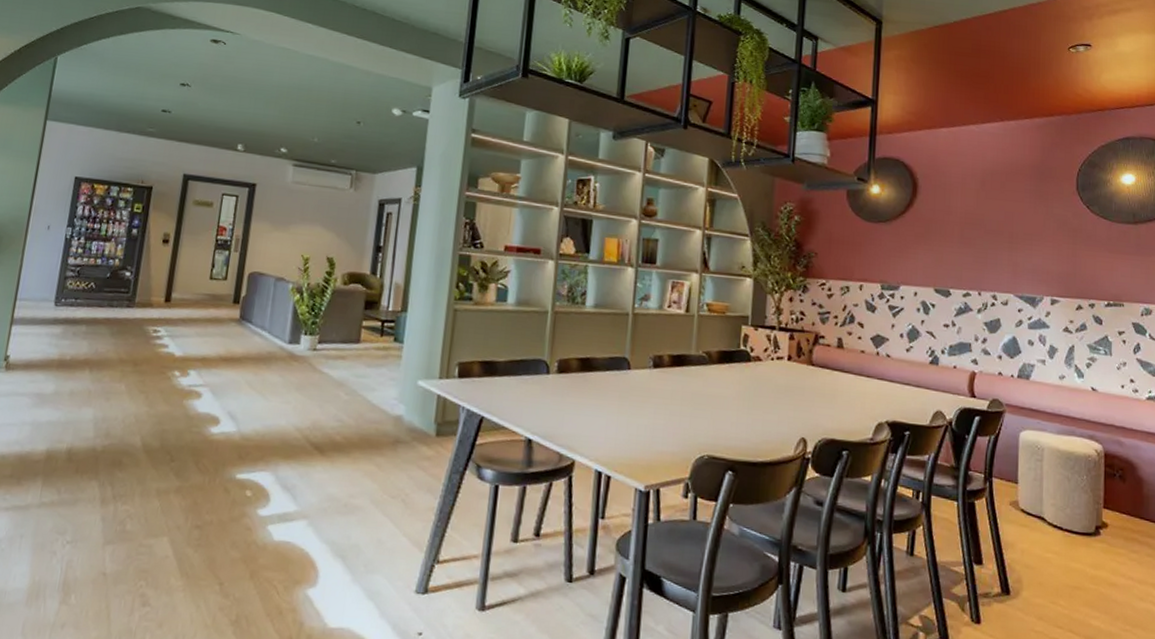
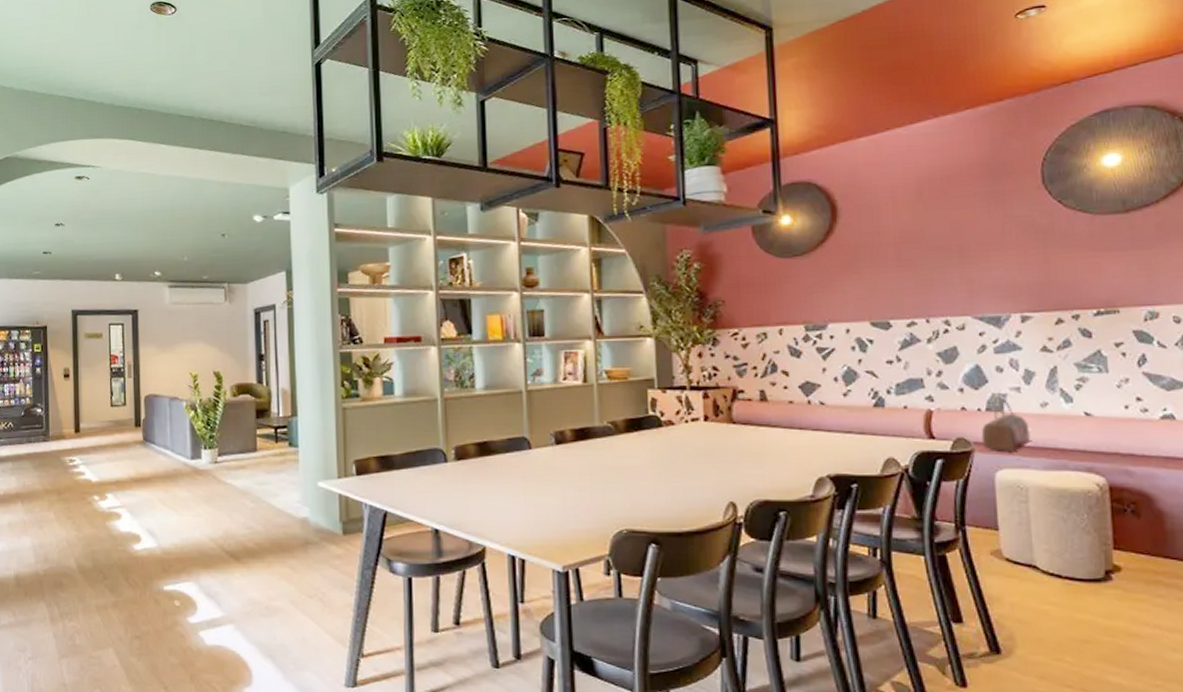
handbag: none [1012,366,1050,415] -> present [981,396,1031,451]

